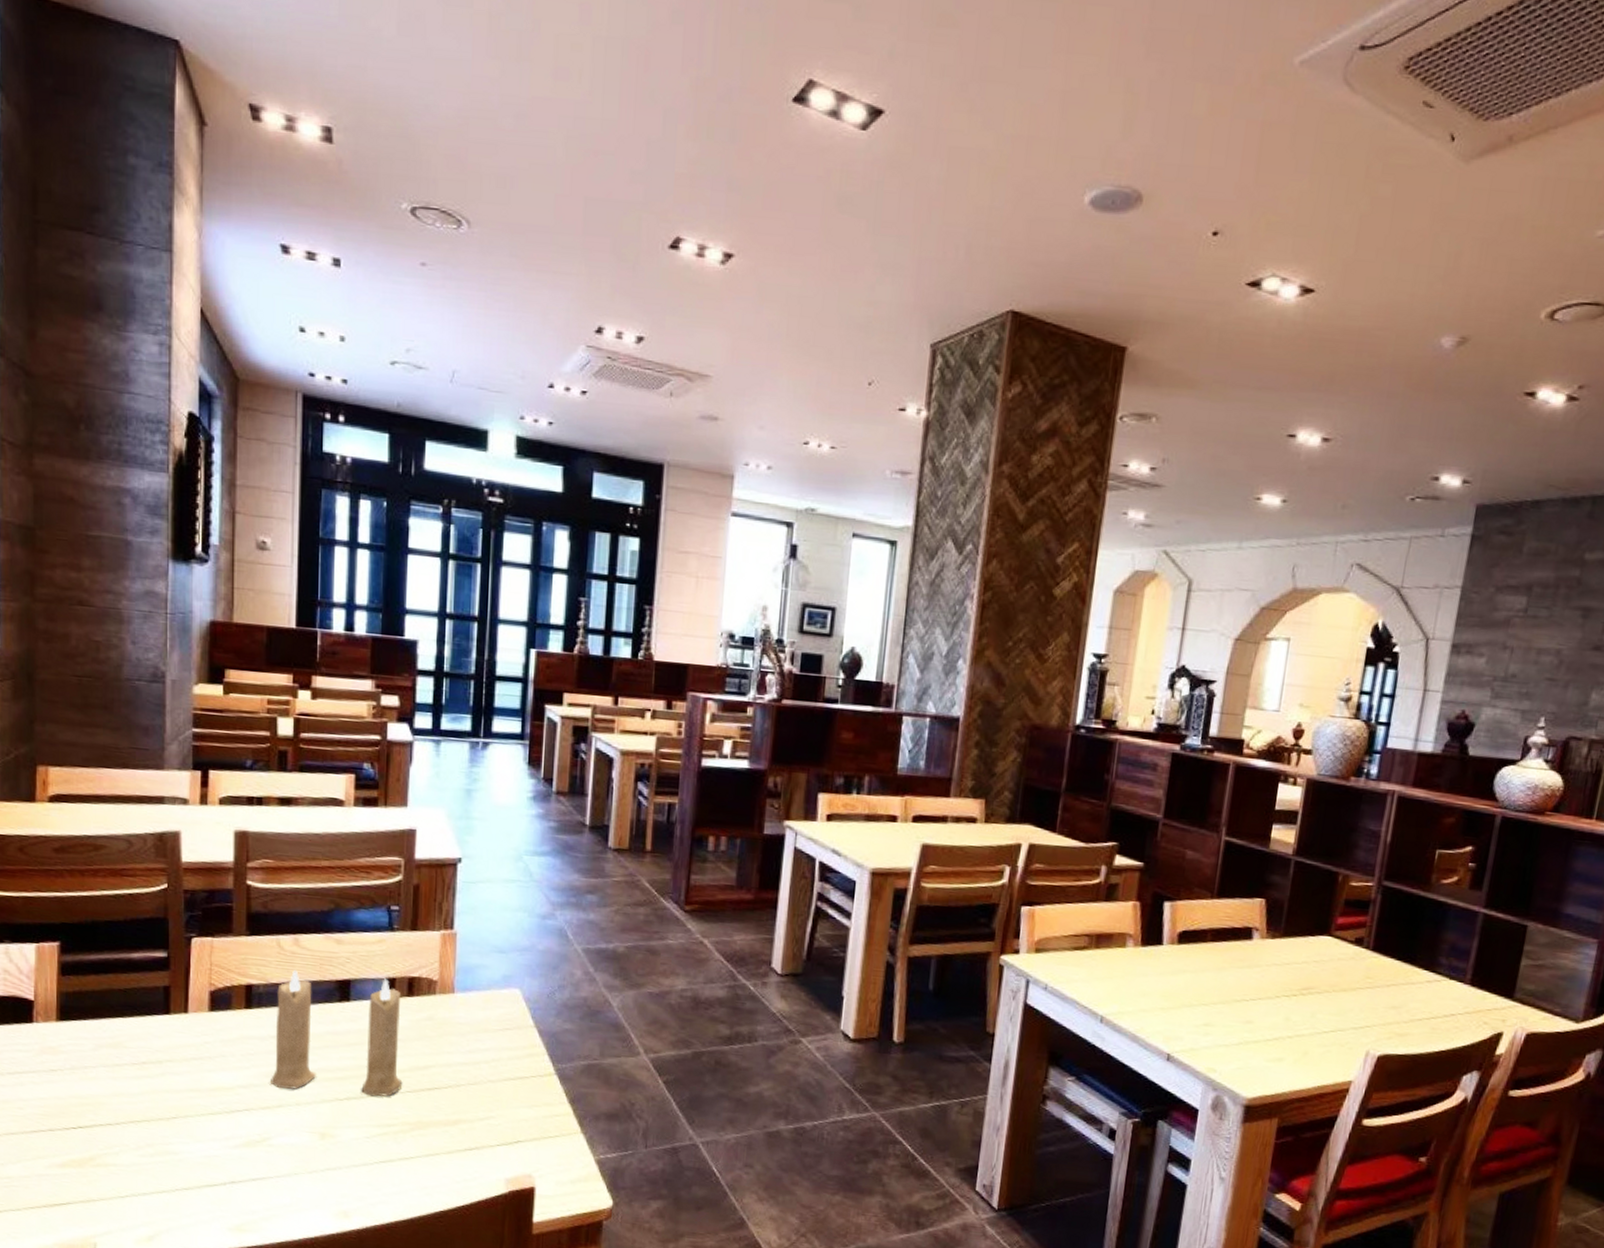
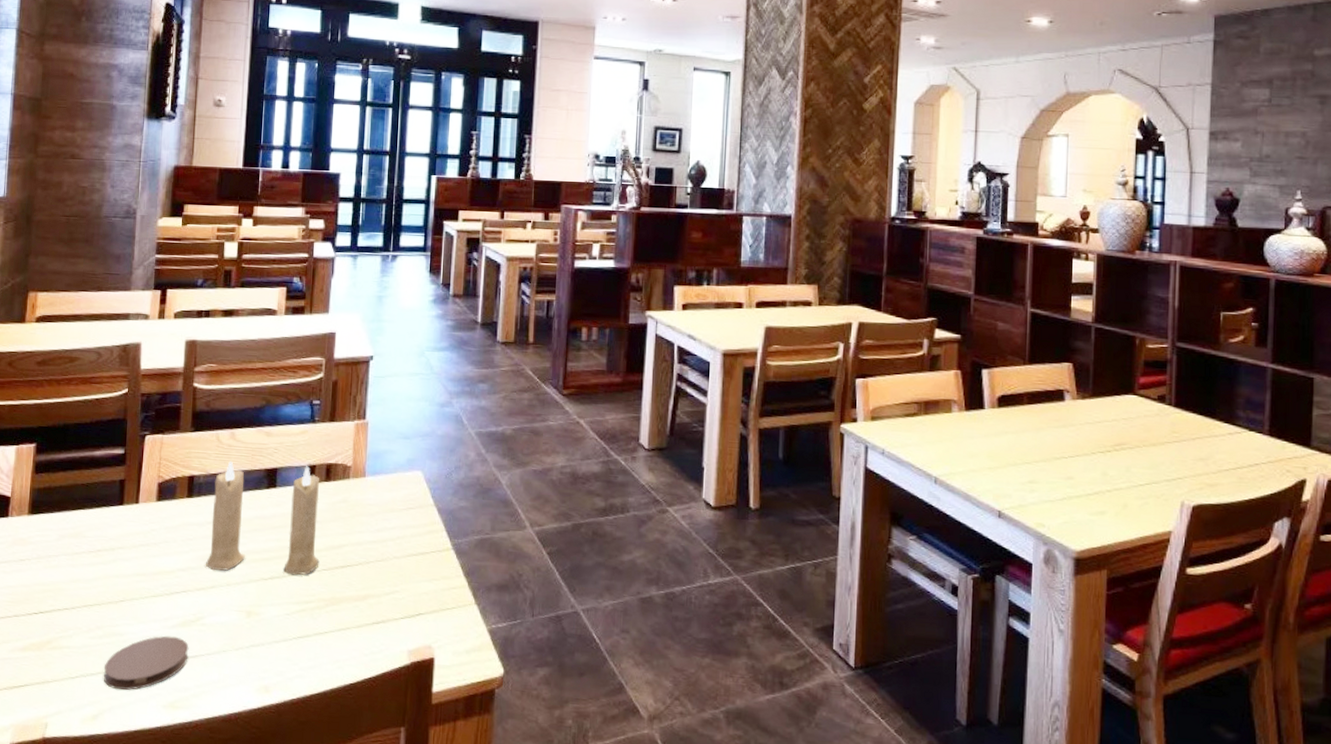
coaster: none [157,1155,255,1212] -> present [103,635,189,690]

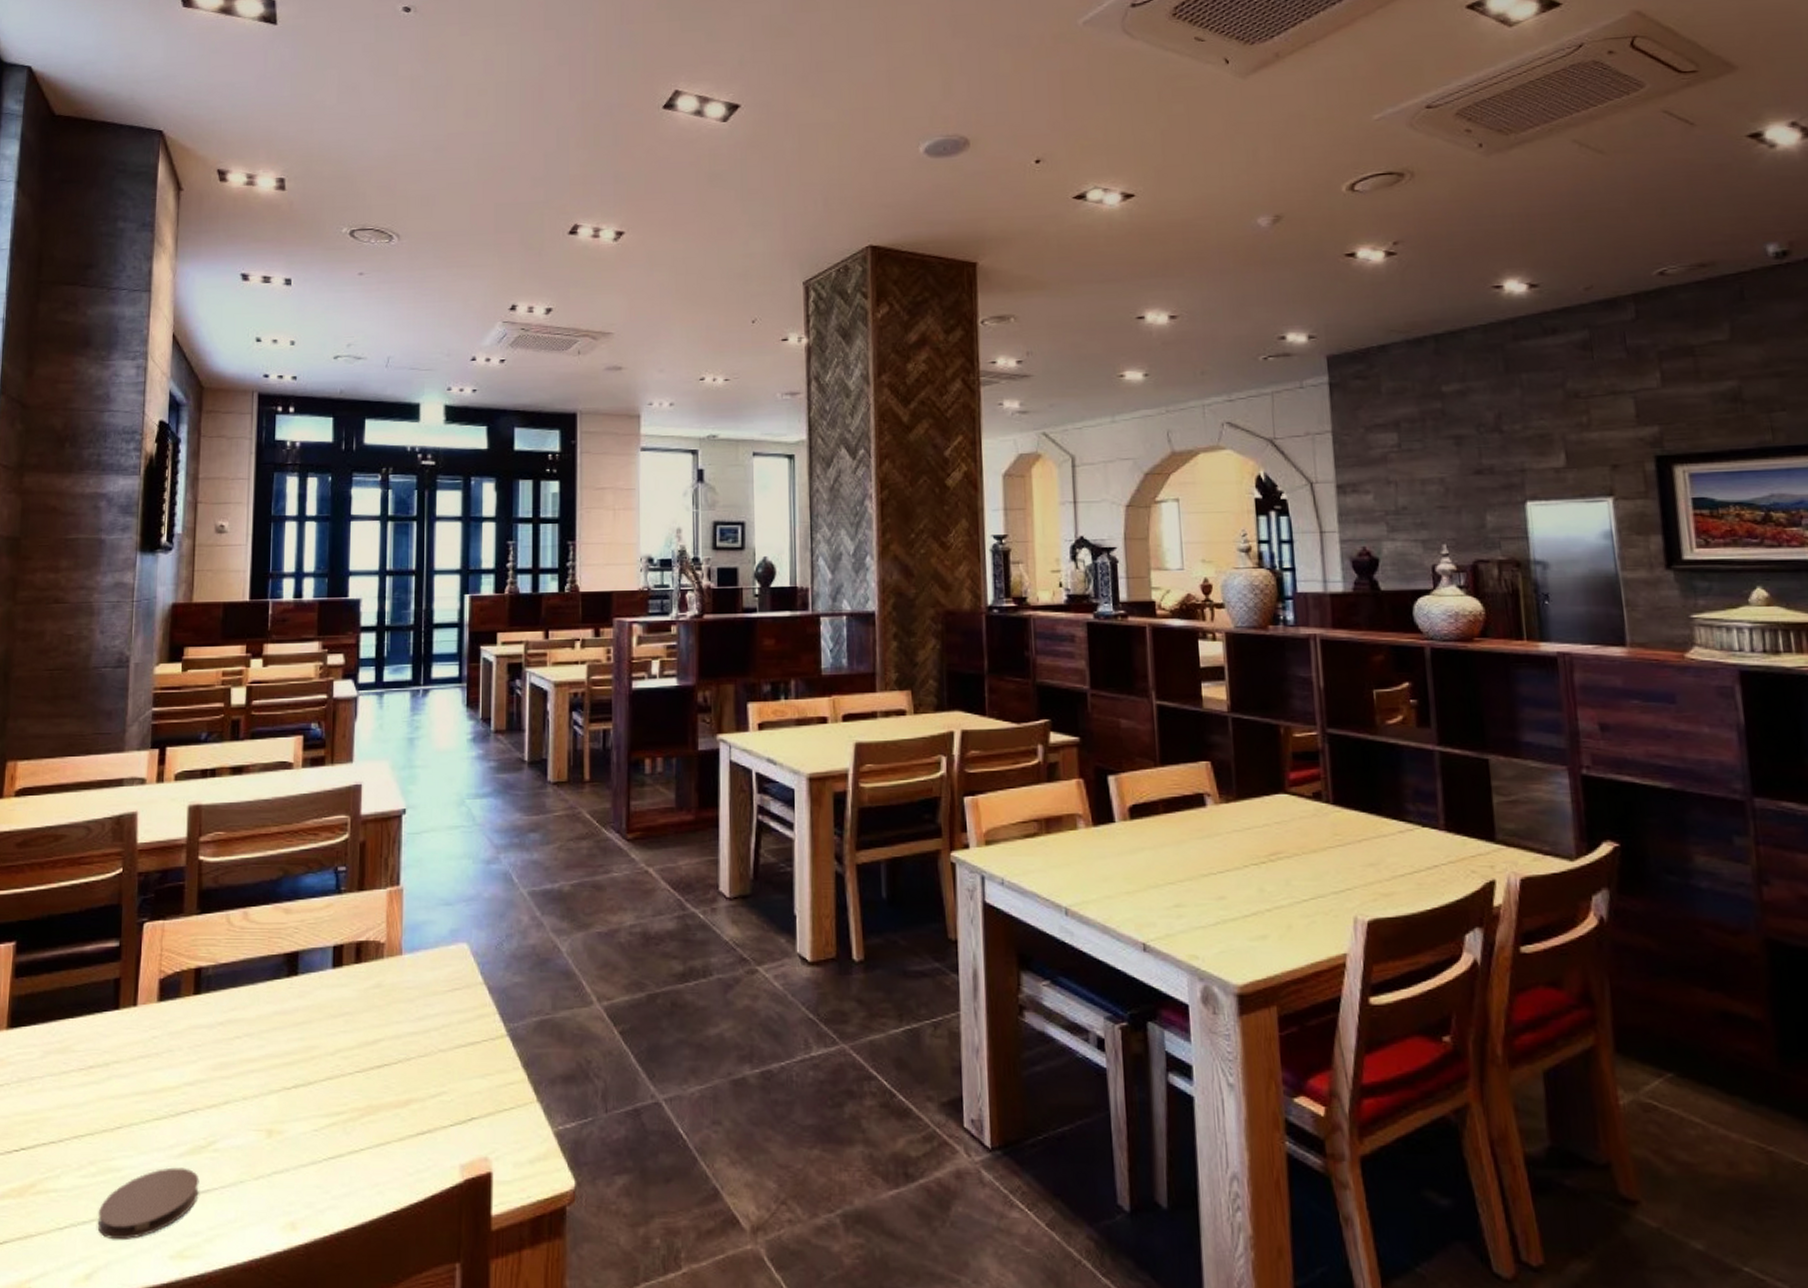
candle: present [206,460,320,576] -> none [217,946,352,1083]

